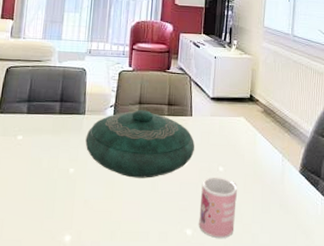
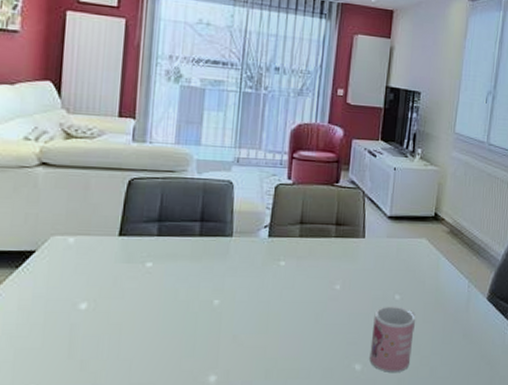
decorative bowl: present [85,110,195,178] -> none [233,231,367,309]

